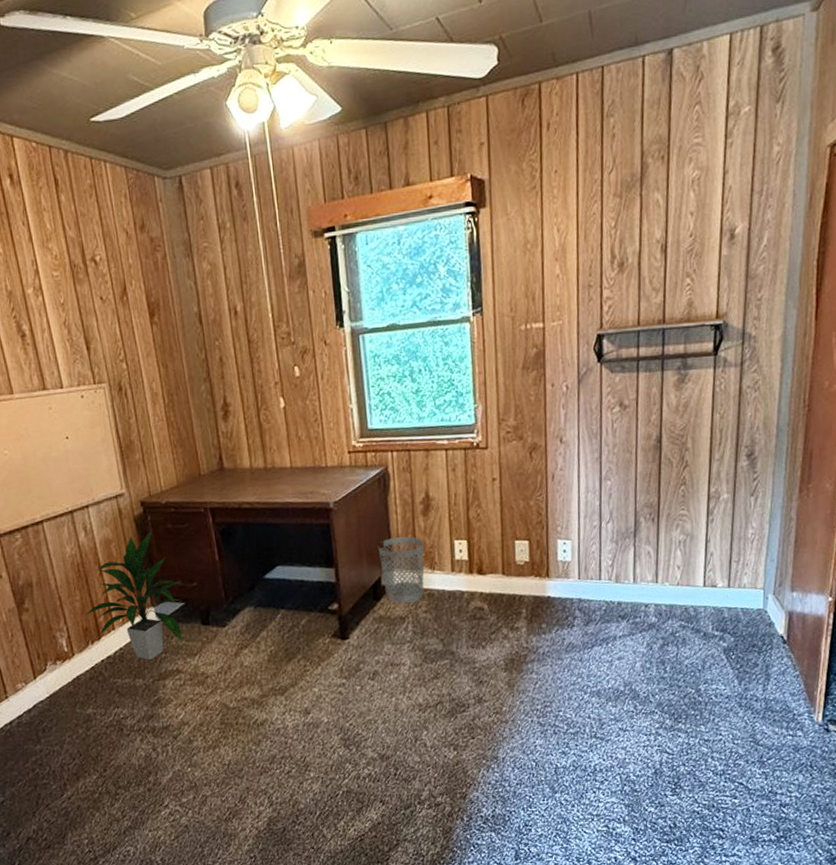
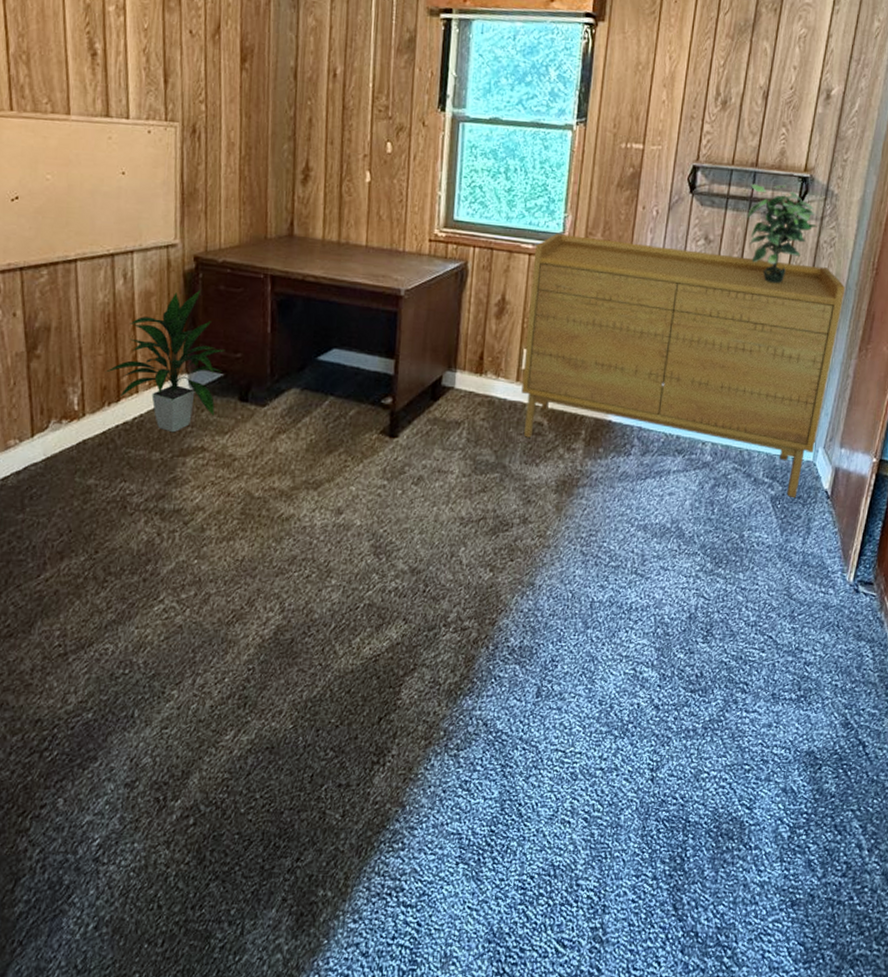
wastebasket: present [377,536,425,604] -> none [444,337,493,409]
sideboard: none [450,413,777,648] -> present [521,233,846,499]
potted plant: none [660,336,738,439] -> present [747,183,818,284]

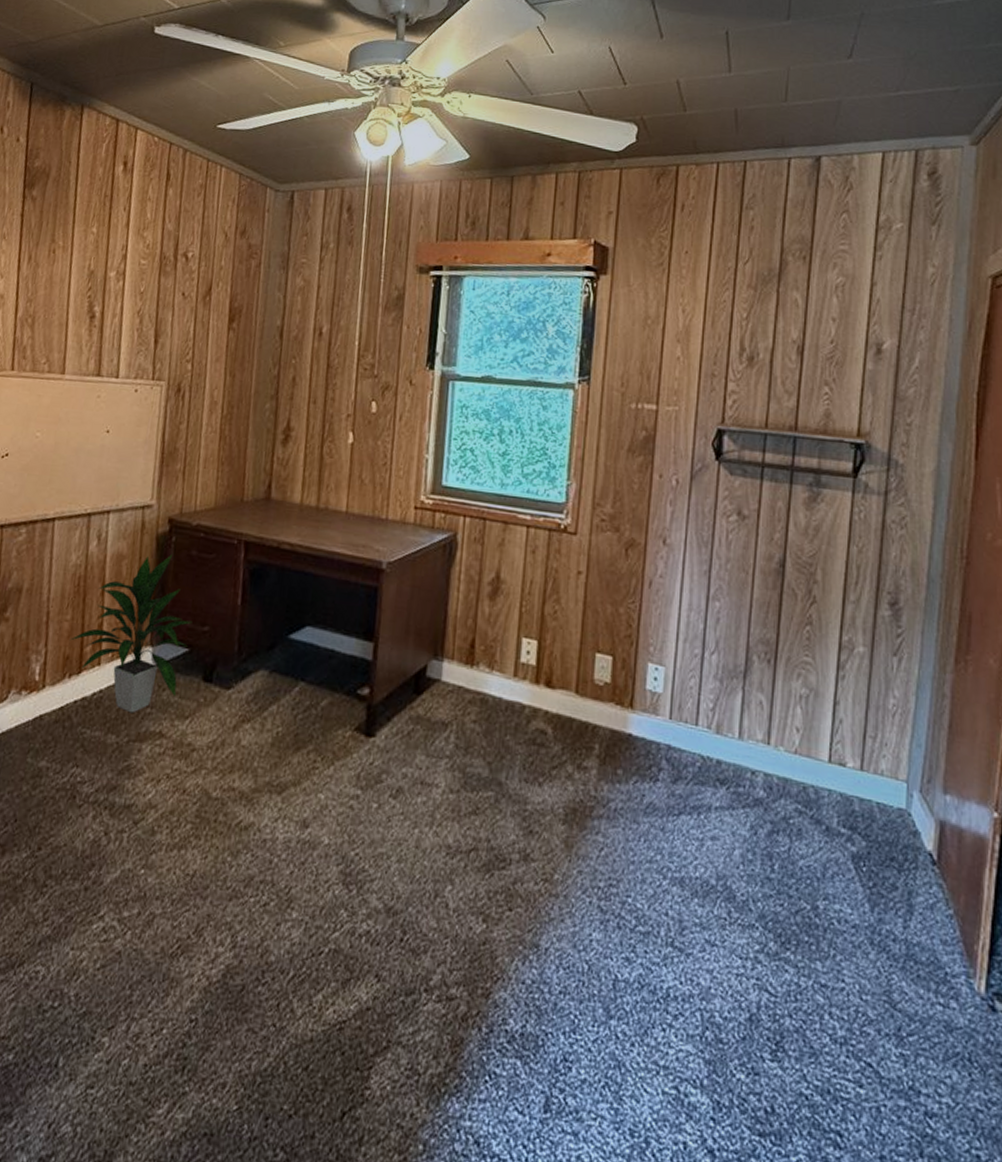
sideboard: present [521,233,846,499] -> none [520,503,927,860]
potted plant: present [747,183,818,284] -> none [789,450,881,572]

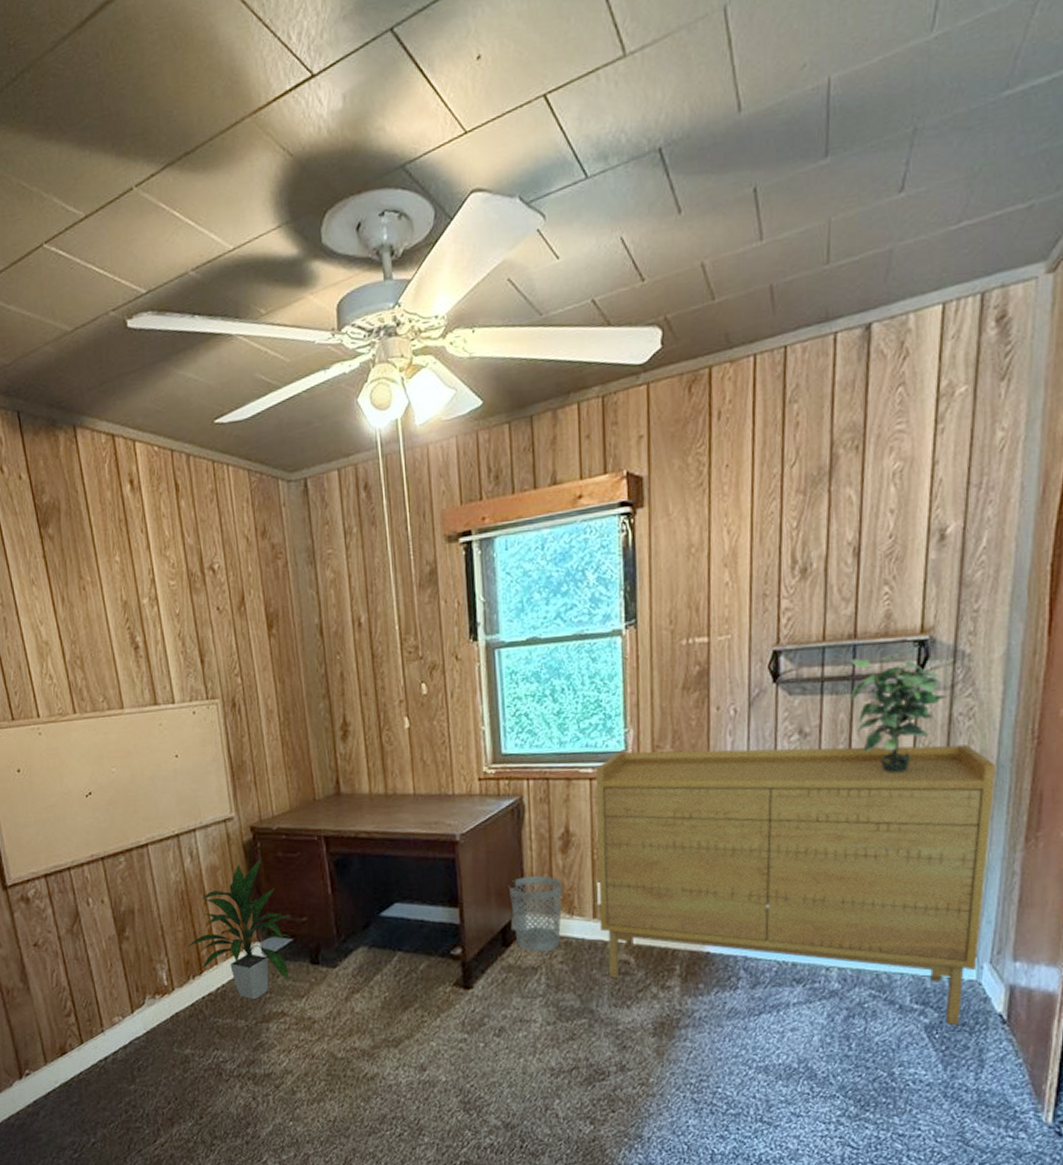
wastebasket: none [429,619,486,708] -> present [508,876,562,952]
sideboard: none [520,503,927,860] -> present [595,745,997,1026]
potted plant: none [789,450,881,572] -> present [850,654,947,774]

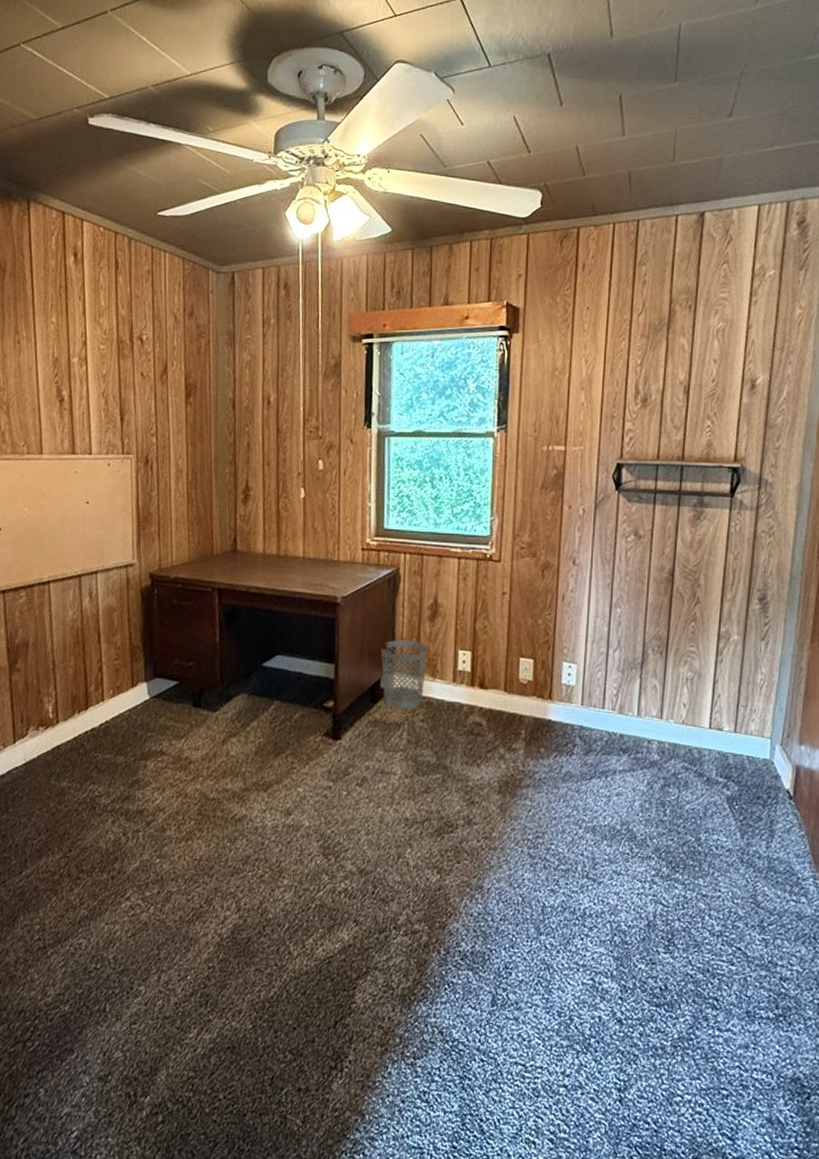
indoor plant: present [186,859,291,1000] -> none [75,604,179,738]
sideboard: present [595,745,997,1026] -> none [458,536,790,799]
potted plant: present [850,654,947,774] -> none [677,476,753,576]

